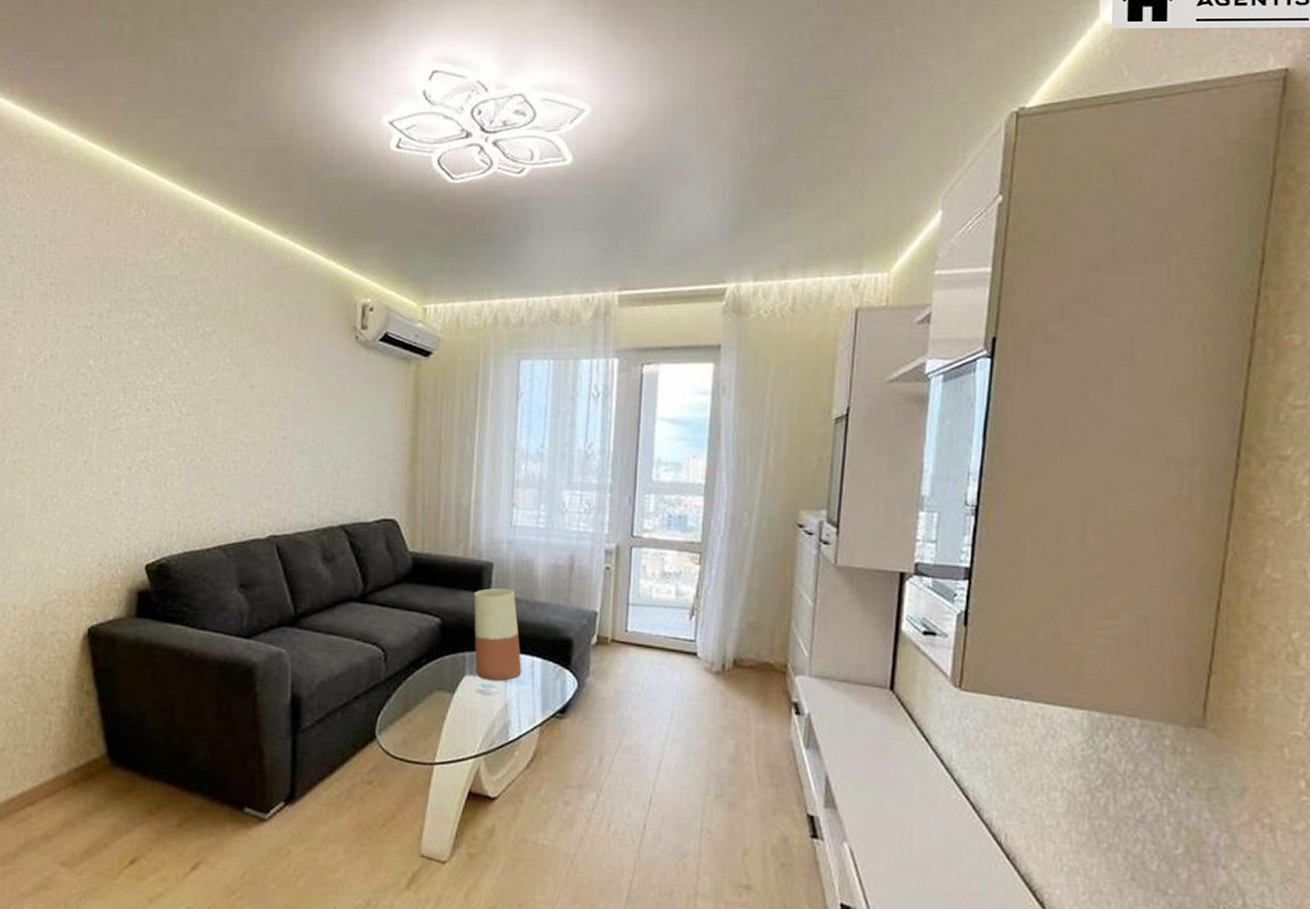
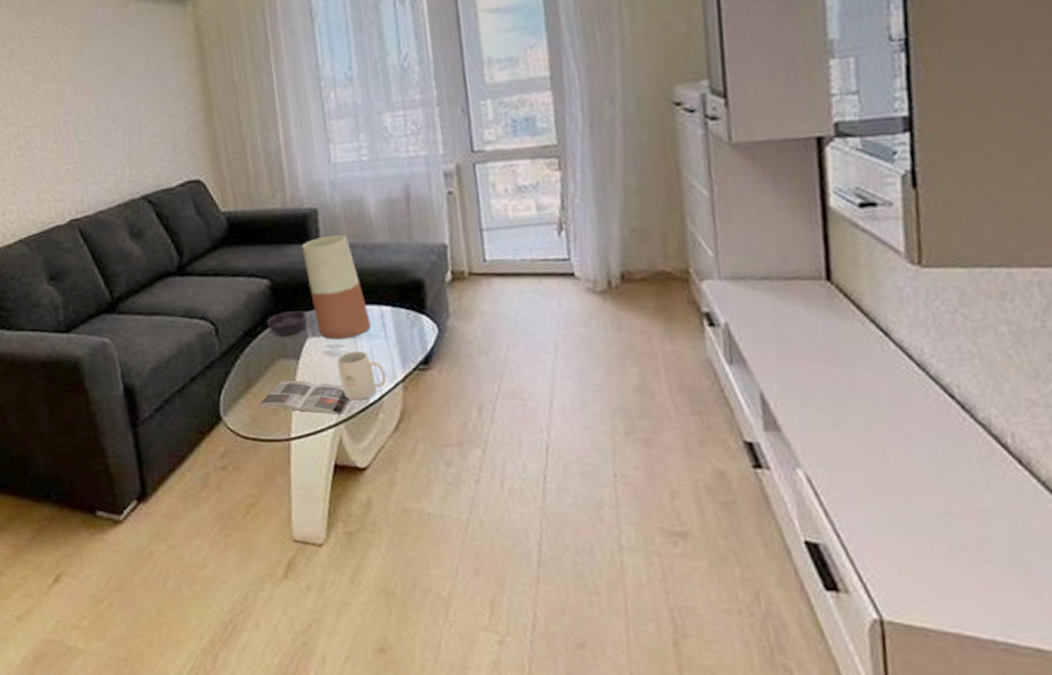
magazine: none [411,711,494,749] -> present [259,380,352,416]
bowl: none [432,649,468,673] -> present [267,311,308,338]
mug: none [486,692,528,737] -> present [336,350,387,401]

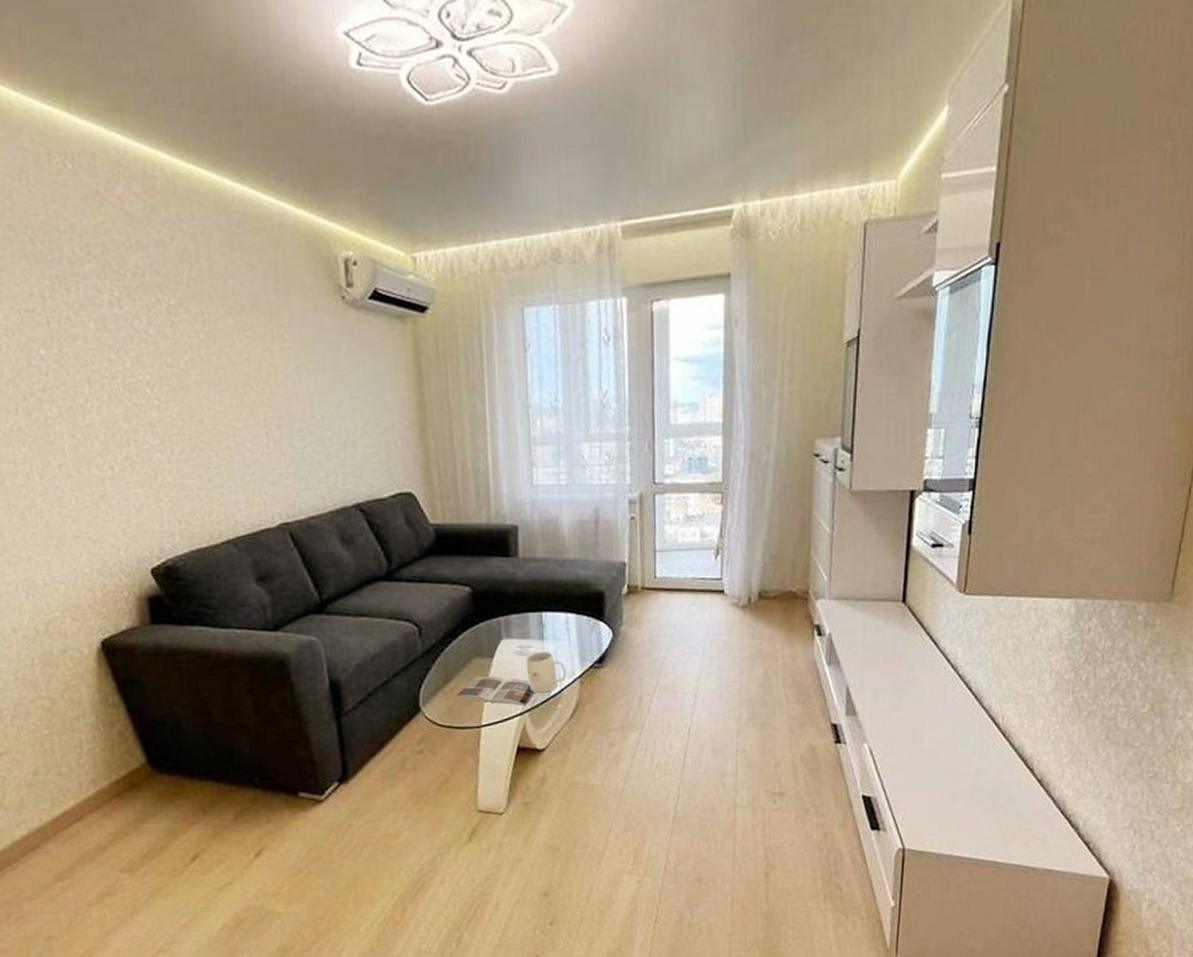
bowl: present [267,311,308,338] -> none [467,616,503,639]
vase: present [301,234,371,341] -> none [502,549,557,642]

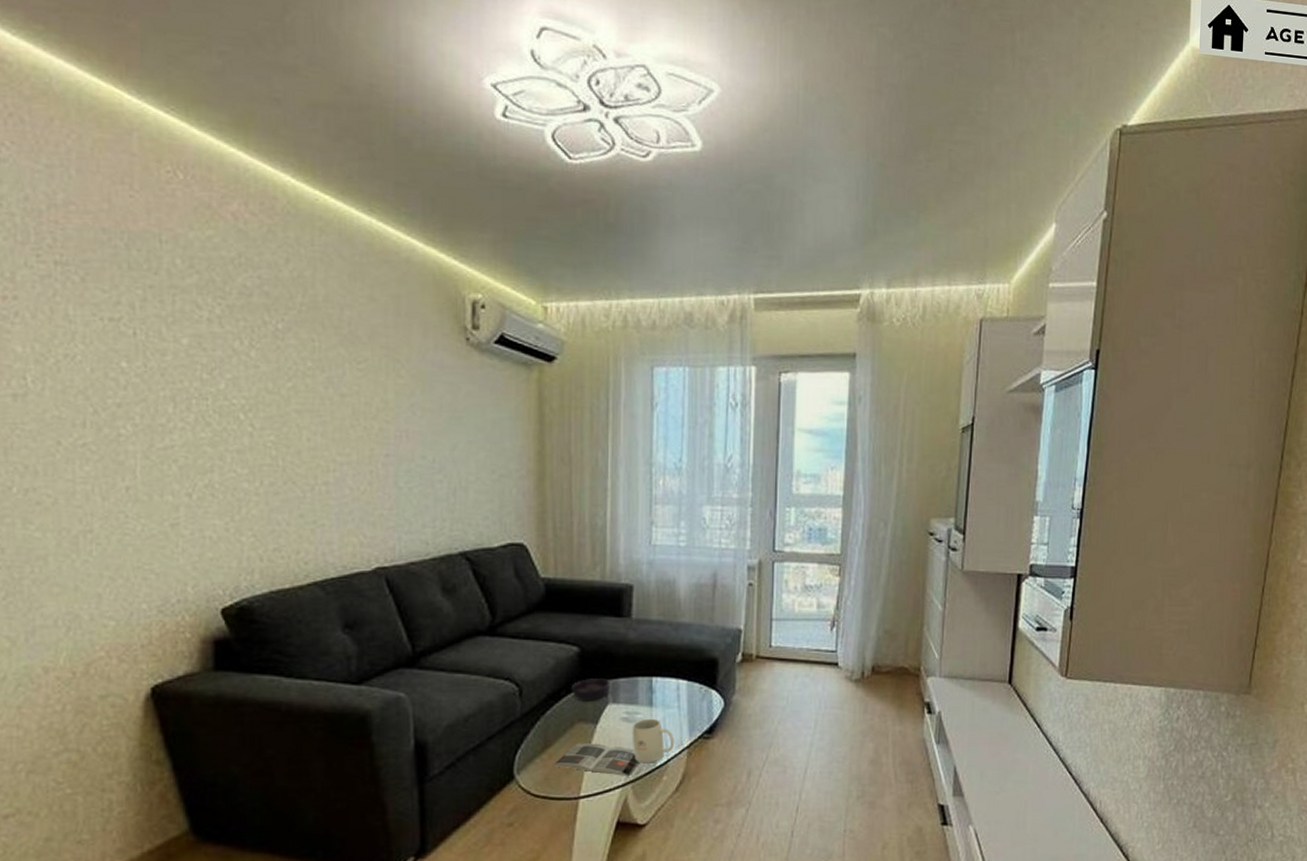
bowl: none [467,616,503,639] -> present [572,678,610,703]

